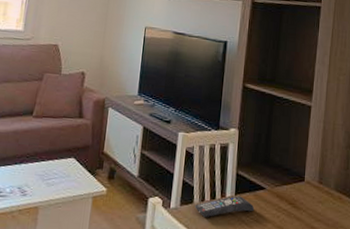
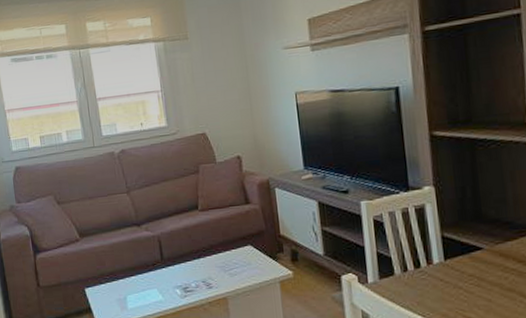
remote control: present [194,196,255,218] -> none [397,261,473,289]

